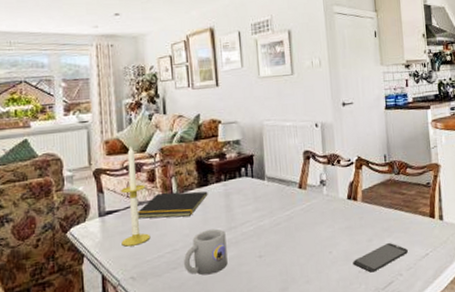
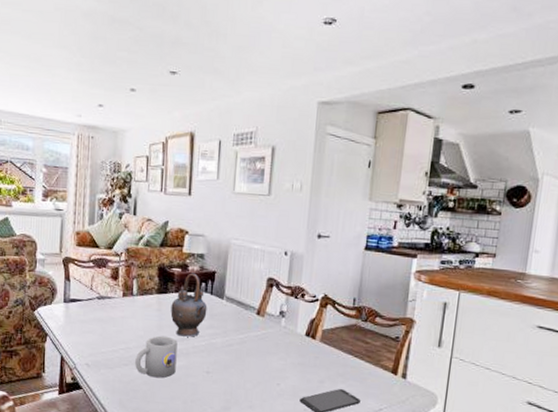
candle: present [121,146,151,247] -> none [81,241,109,336]
notepad: present [138,191,208,219] -> none [99,291,166,319]
teapot: none [213,160,251,226] -> present [170,273,207,337]

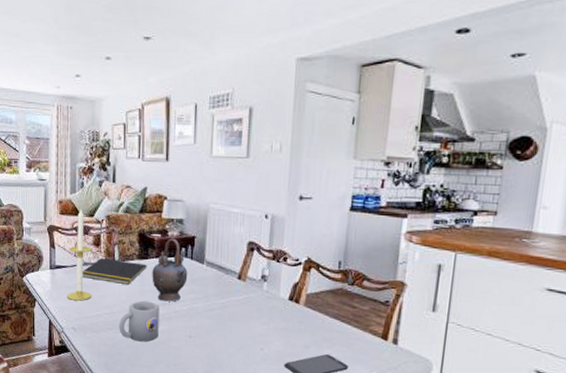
candle: none [81,241,109,336] -> present [67,209,92,301]
notepad: none [99,291,166,319] -> present [83,257,147,284]

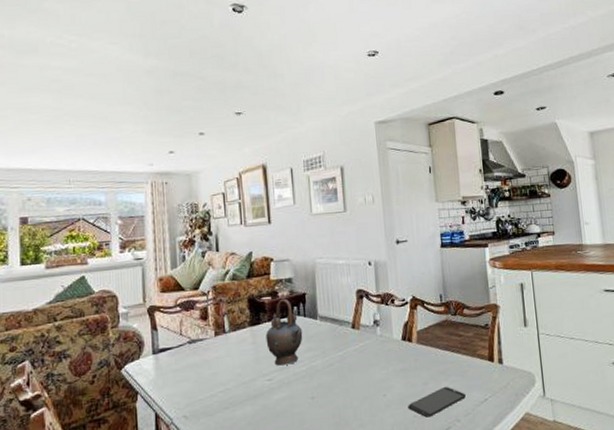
candle: present [67,209,92,301] -> none [174,284,203,385]
notepad: present [83,257,147,284] -> none [191,330,260,357]
mug: present [119,300,160,342] -> none [236,368,280,416]

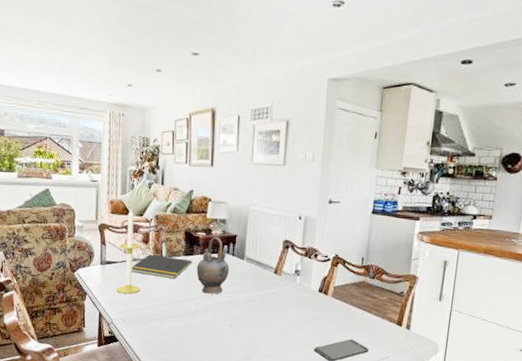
candle: none [174,284,203,385] -> present [116,209,141,294]
notepad: none [191,330,260,357] -> present [132,254,192,279]

